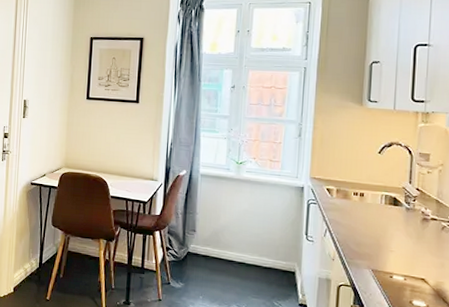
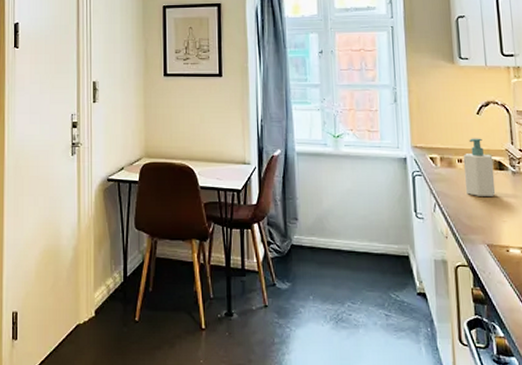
soap bottle: none [357,174,389,229] -> present [464,138,496,197]

